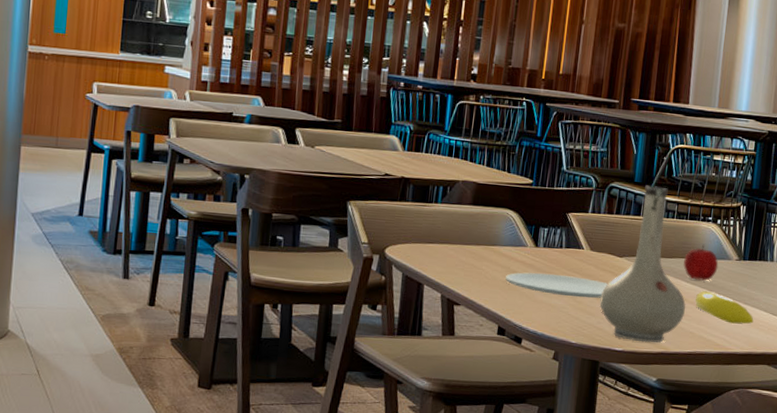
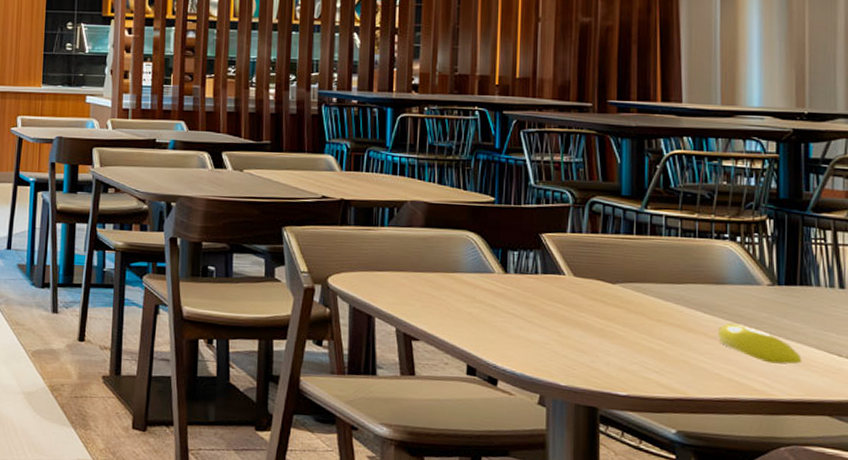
paper plate: present [505,272,609,298] -> none [471,302,601,332]
vase: present [600,185,686,343] -> none [592,199,706,387]
apple: present [683,244,719,281] -> none [697,267,744,311]

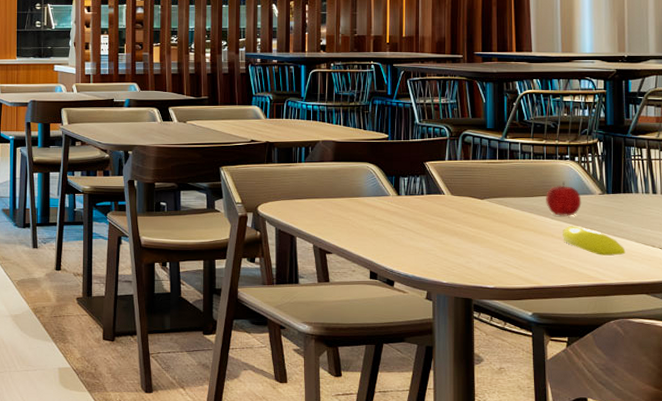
apple: none [697,267,744,311] -> present [546,181,582,216]

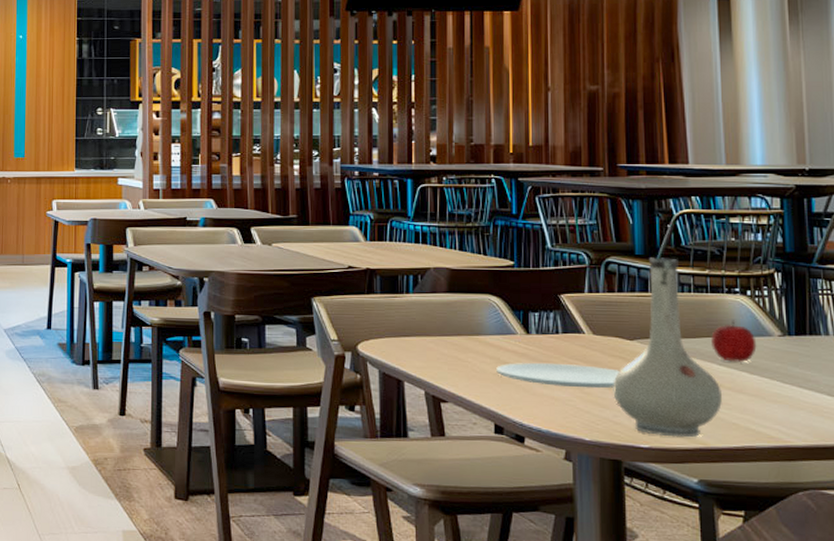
paper plate: none [372,219,473,240] -> present [496,362,621,388]
vase: none [466,130,554,279] -> present [613,257,723,438]
banana: present [562,226,626,256] -> none [733,374,815,412]

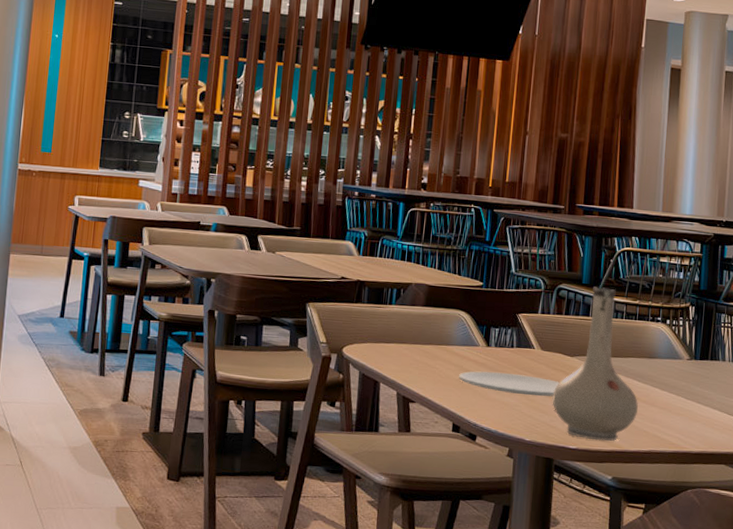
apple: present [711,320,757,362] -> none [634,344,670,380]

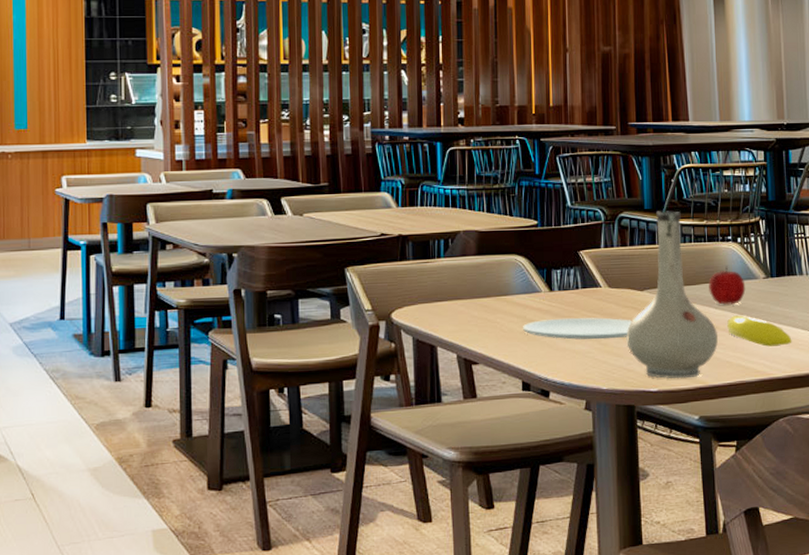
apple: none [634,344,670,380] -> present [709,266,746,305]
banana: none [647,390,708,424] -> present [726,315,792,347]

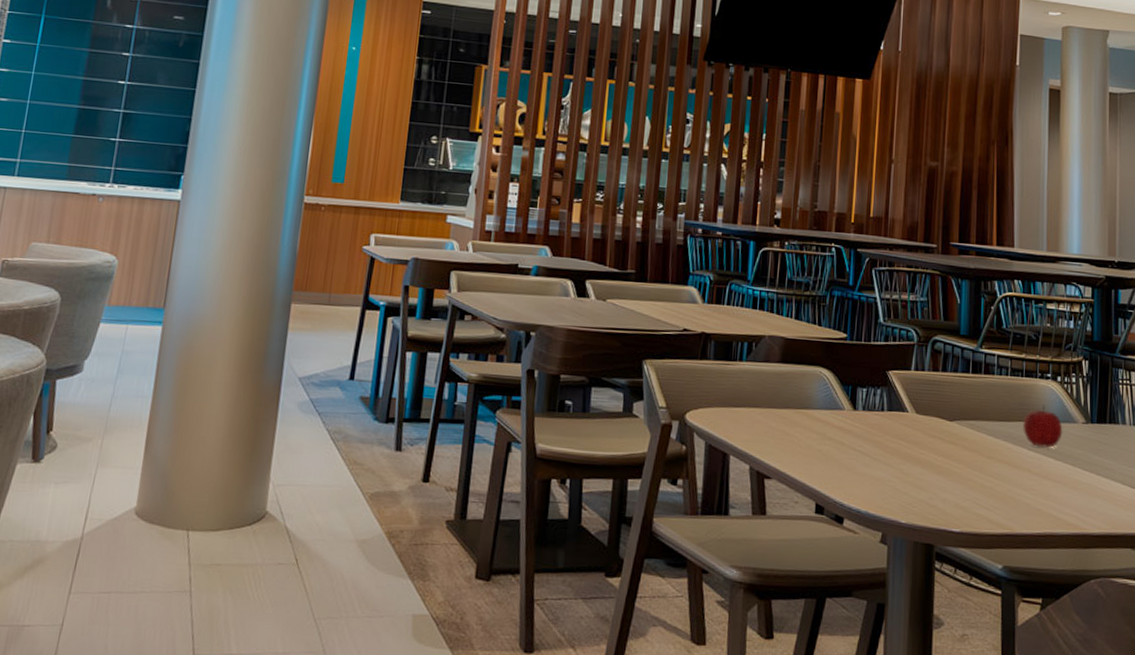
paper plate: present [523,317,633,340] -> none [822,439,939,469]
vase: present [626,211,719,380] -> none [930,338,1030,523]
banana: present [726,315,792,347] -> none [1039,459,1110,500]

